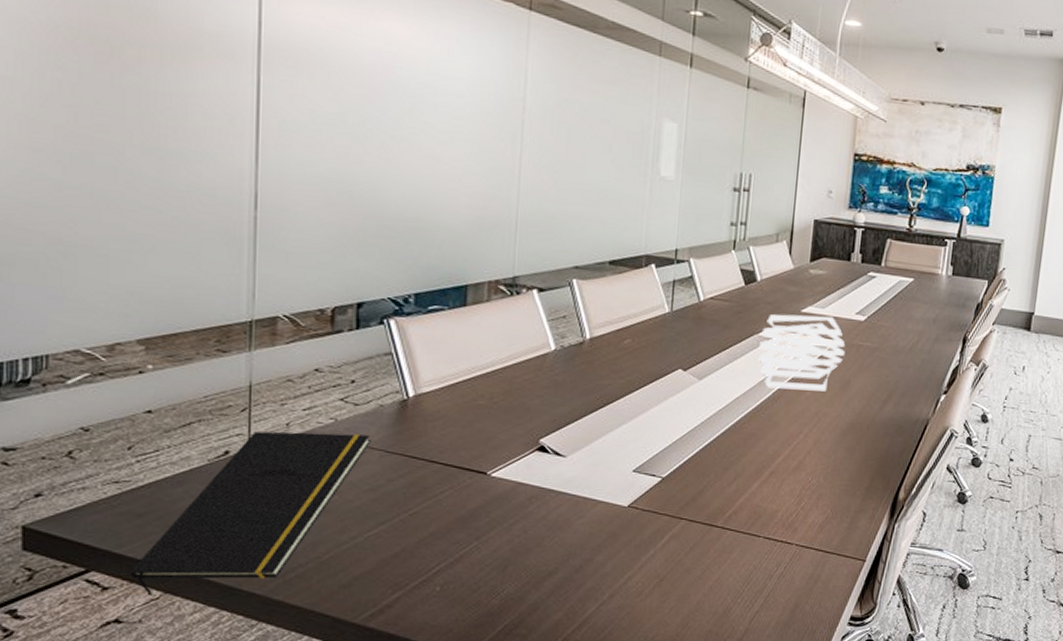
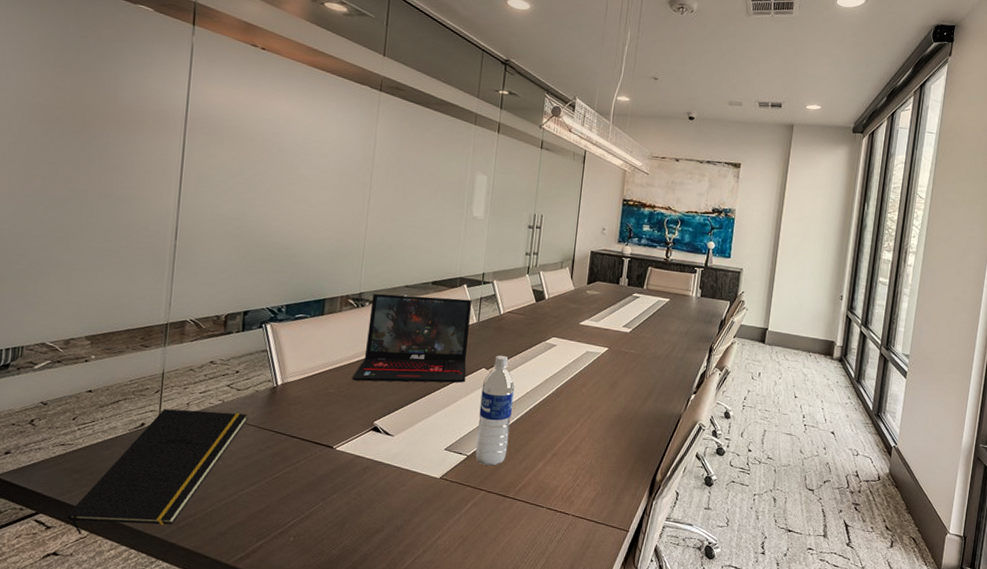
laptop: none [508,277,662,390] -> present [352,293,472,383]
water bottle: none [672,352,720,489] -> present [475,355,515,466]
ceiling light fixture: present [758,314,845,392] -> none [545,326,614,389]

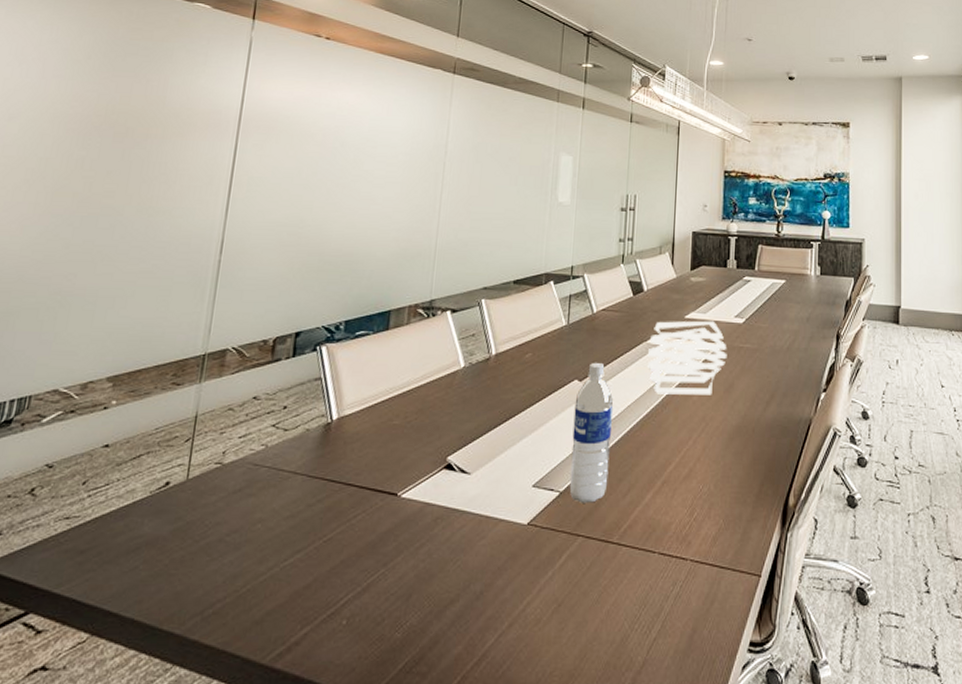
notepad: present [67,409,248,535] -> none [63,460,296,639]
laptop: present [352,293,472,383] -> none [421,298,560,407]
ceiling light fixture: none [545,326,614,389] -> present [647,320,727,395]

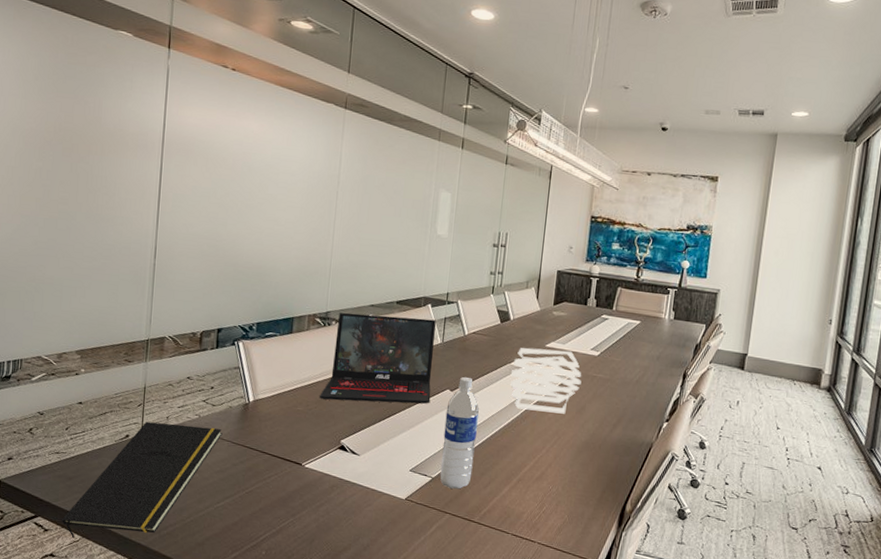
notepad: none [63,460,296,639] -> present [62,421,223,539]
laptop: none [421,298,560,407] -> present [320,312,436,404]

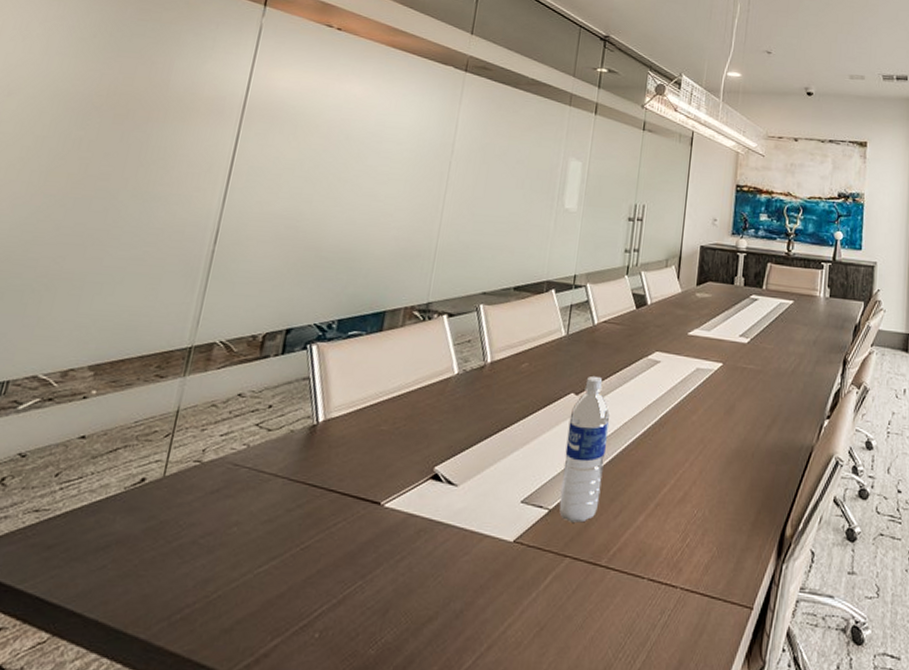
notepad: present [62,421,223,539] -> none [24,458,277,639]
laptop: present [320,312,436,404] -> none [411,303,560,415]
ceiling light fixture: present [510,347,582,414] -> none [647,337,730,416]

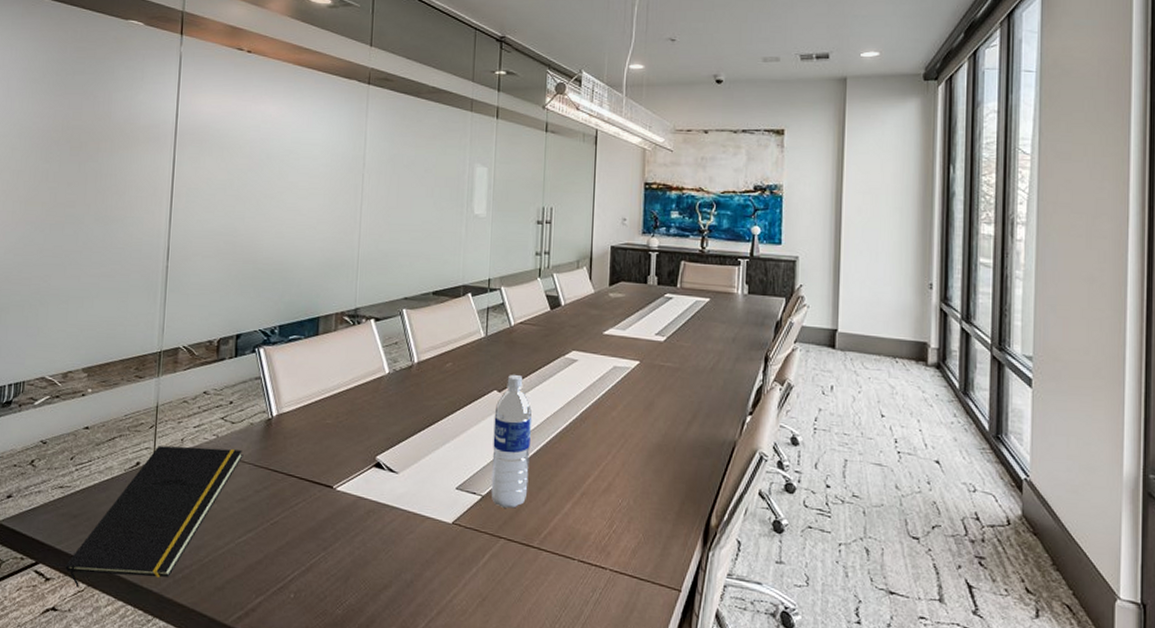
notepad: none [24,458,277,639] -> present [65,446,243,588]

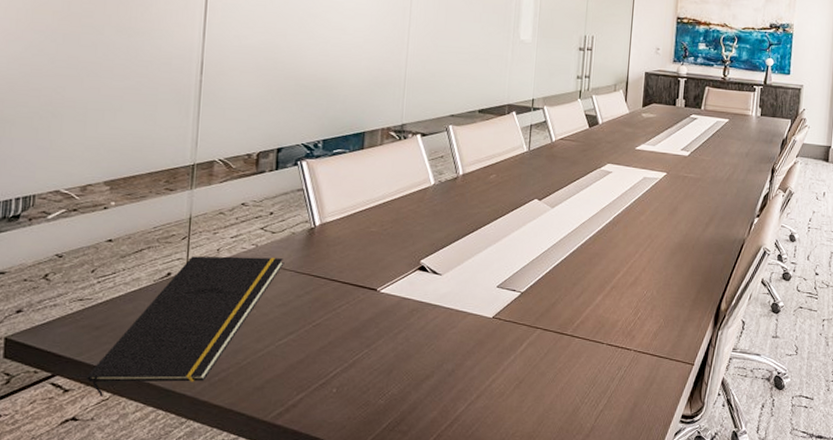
water bottle: present [491,374,532,508] -> none [529,184,569,302]

